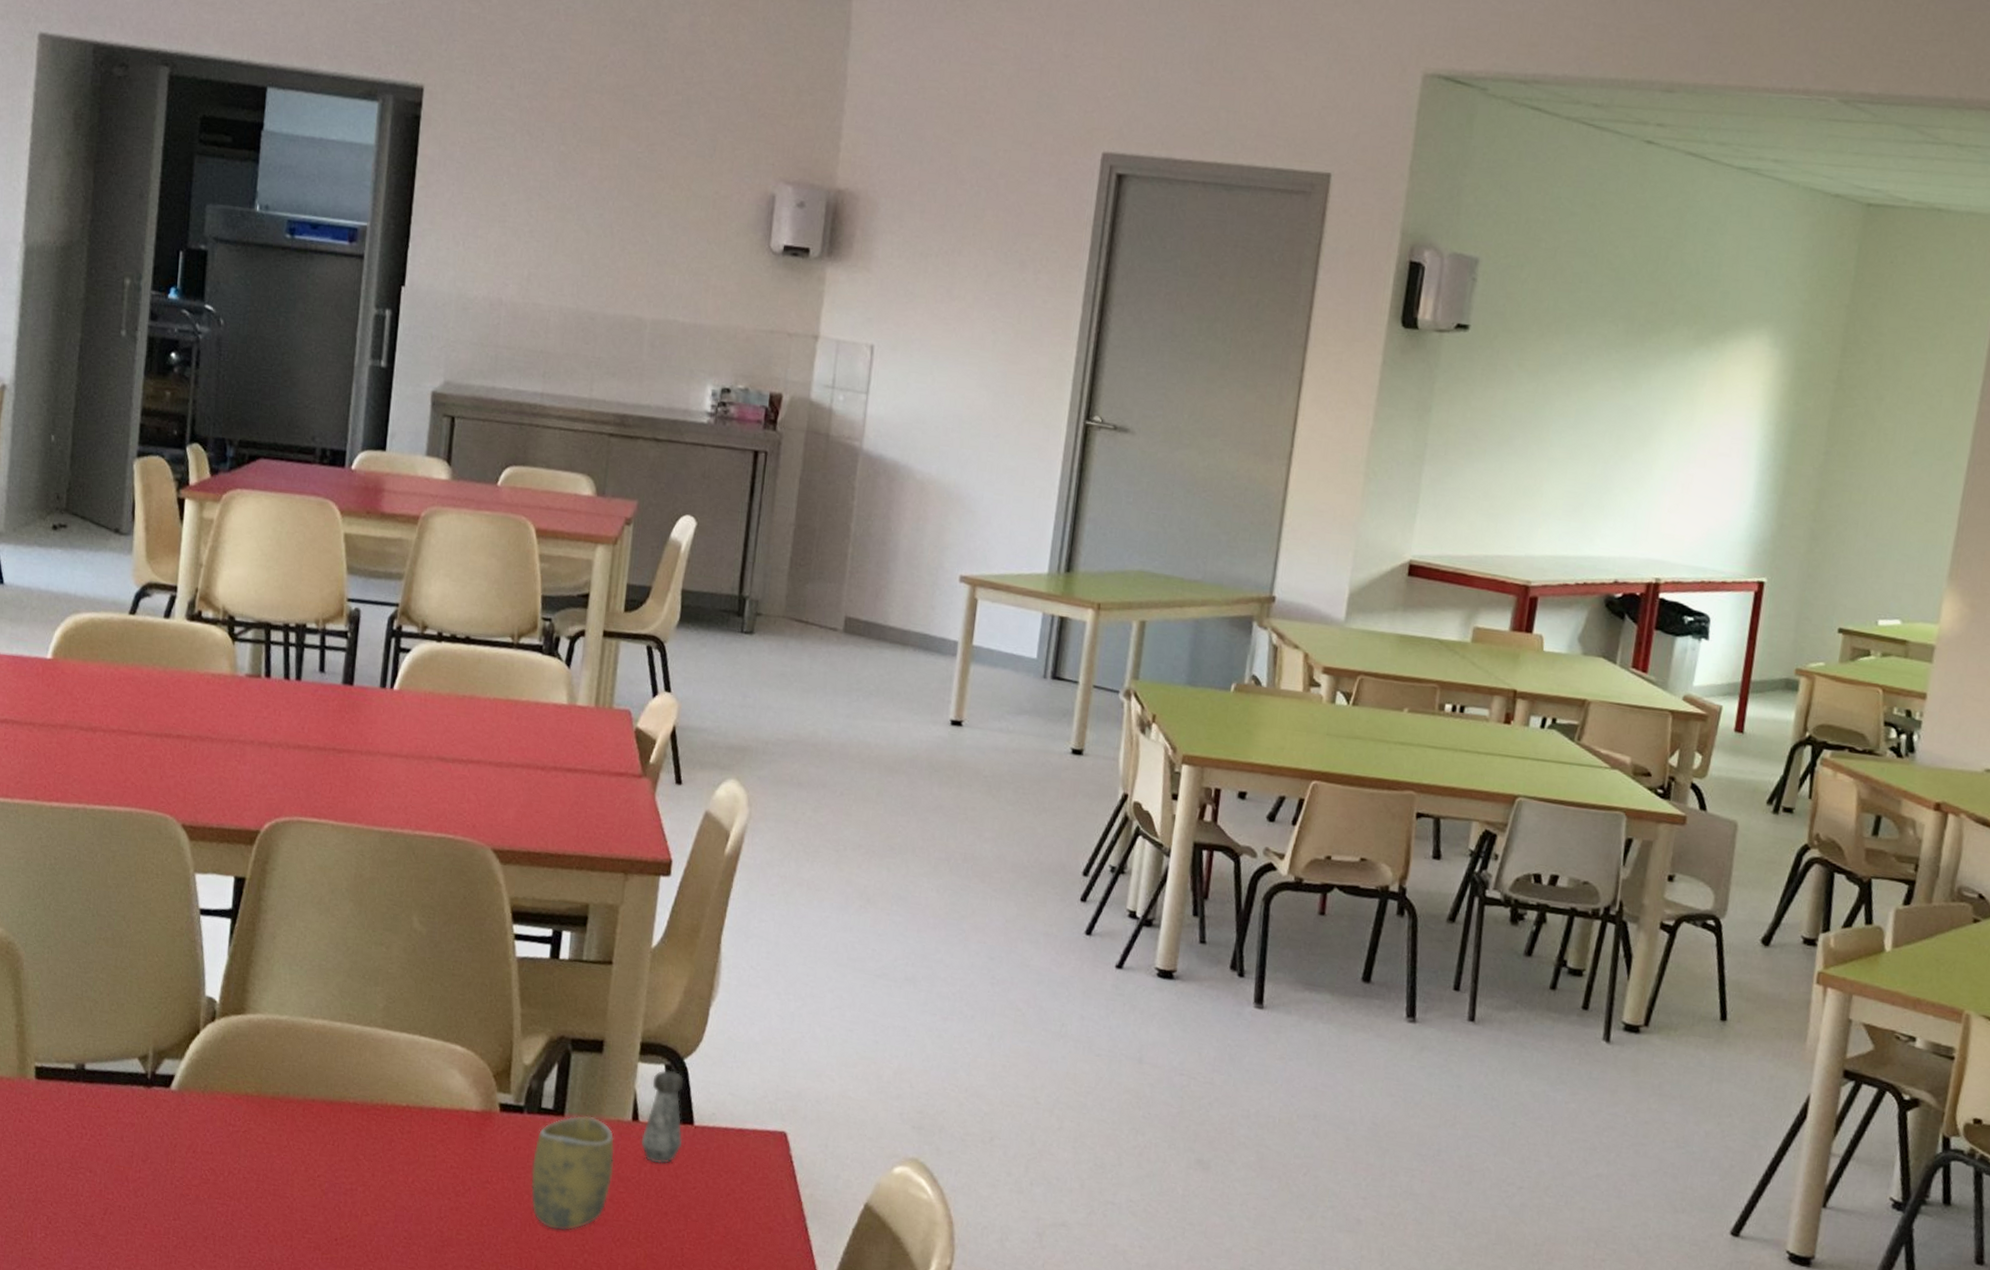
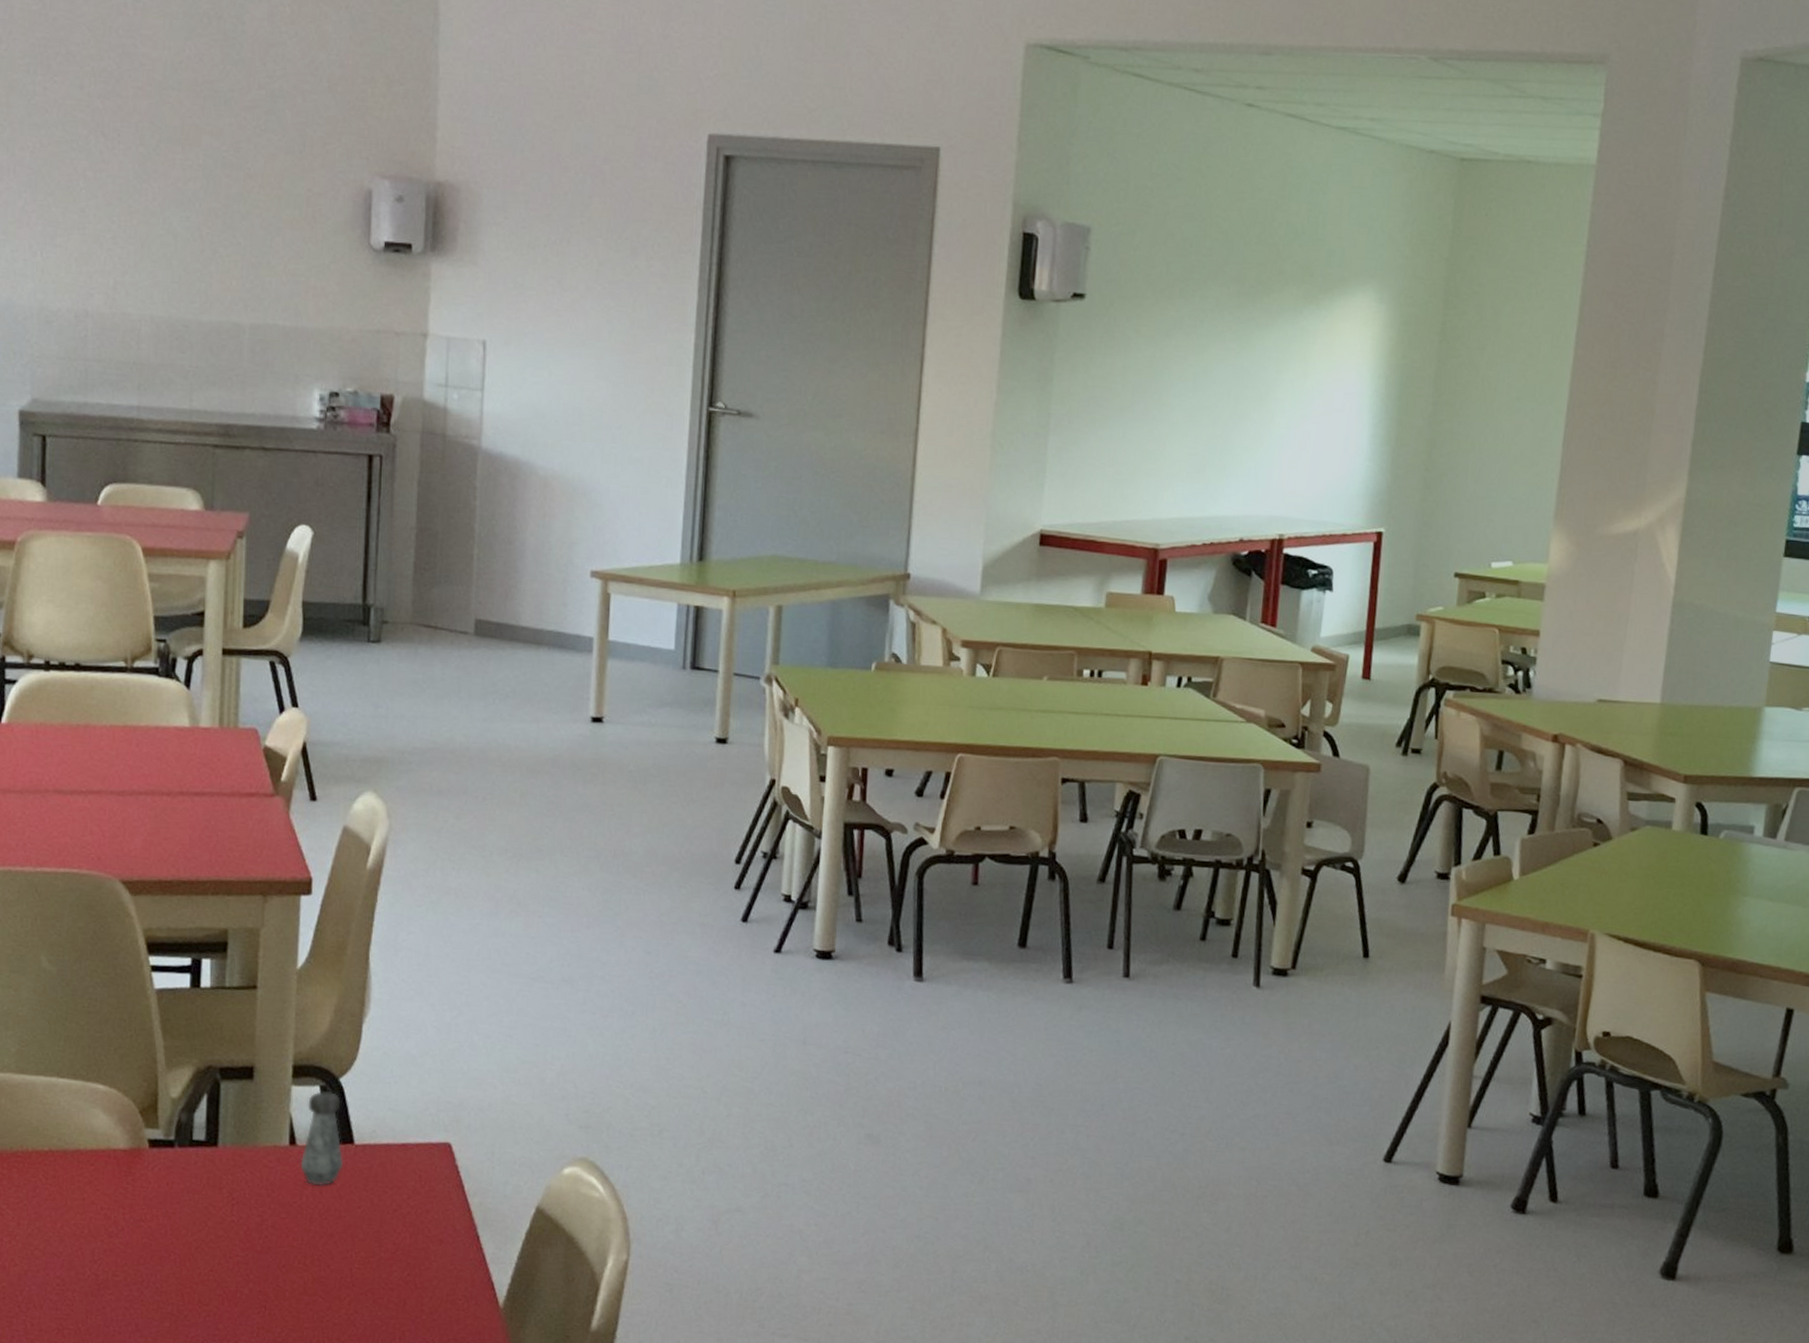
cup: present [531,1115,615,1231] -> none [187,1144,274,1262]

